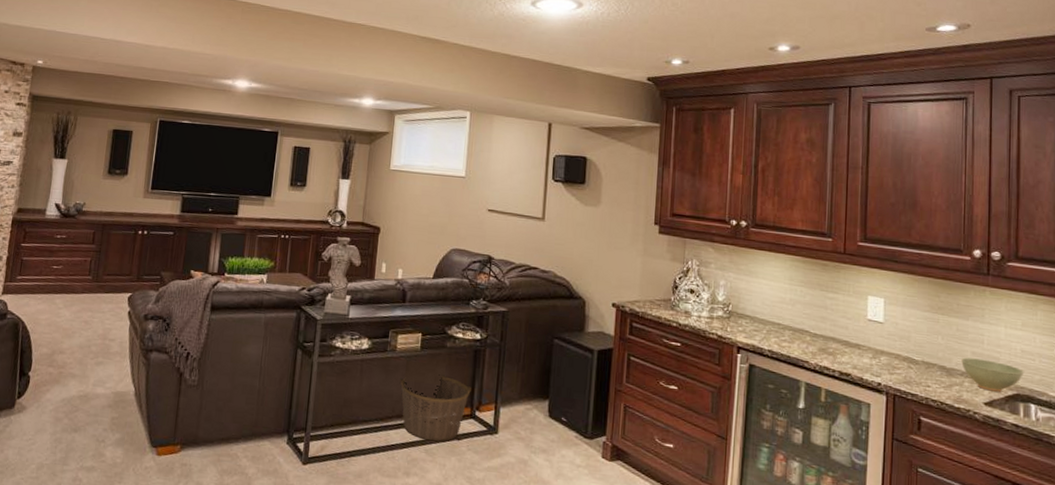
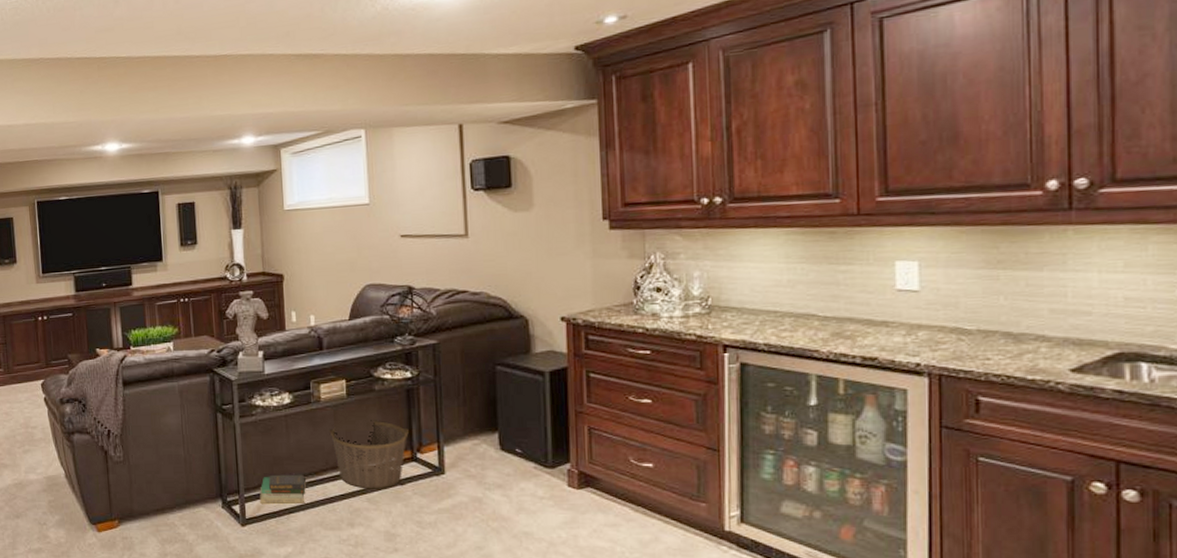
books: none [325,416,372,448] -> present [259,474,307,503]
bowl: present [961,357,1025,392] -> none [1035,316,1131,354]

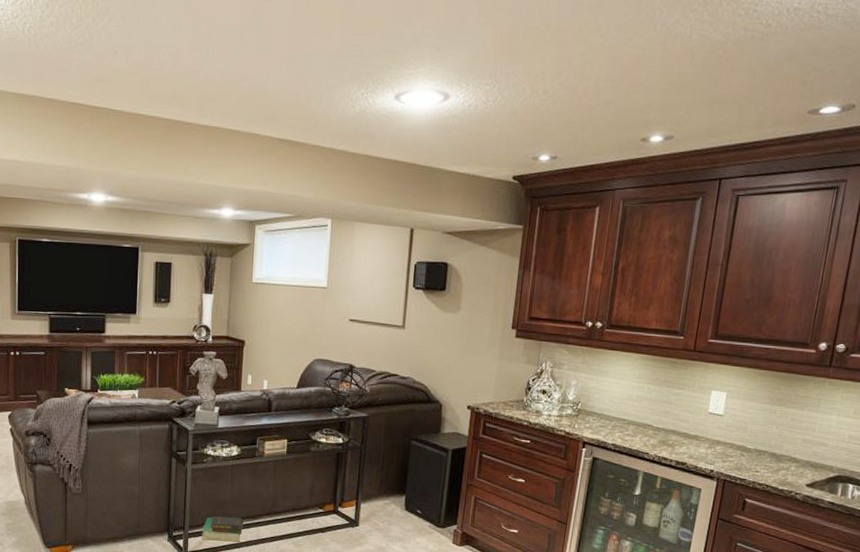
basket: present [329,421,409,489] -> none [268,477,334,535]

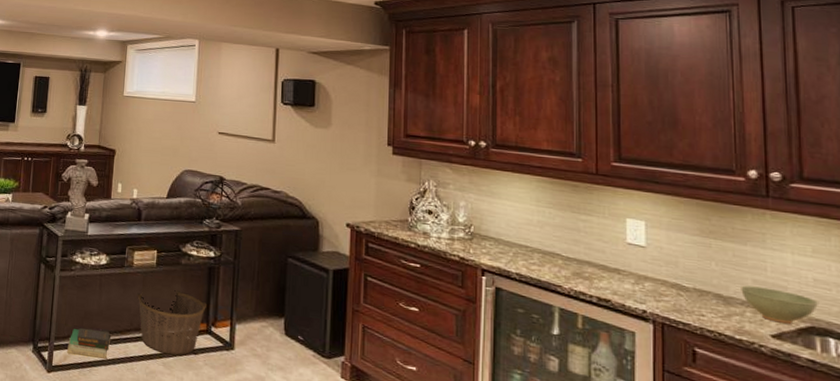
basket: none [268,477,334,535] -> present [137,292,207,356]
bowl: none [791,444,849,475] -> present [741,285,820,324]

